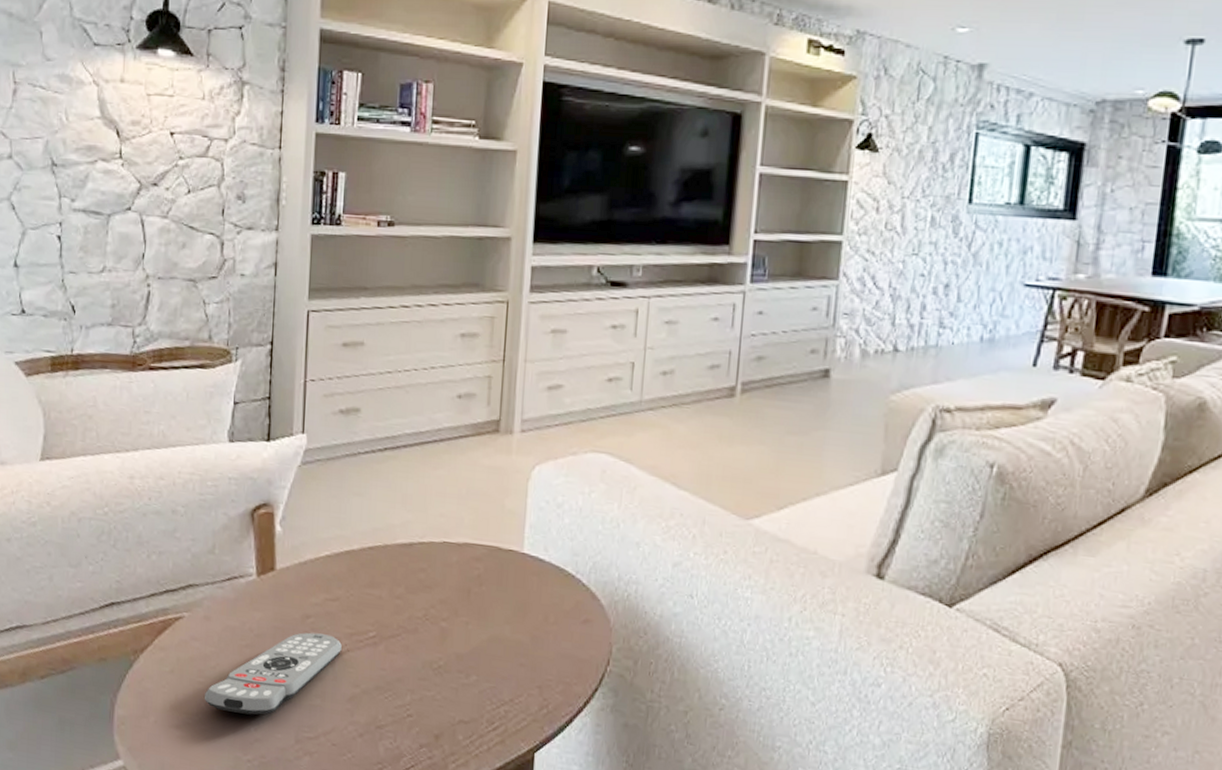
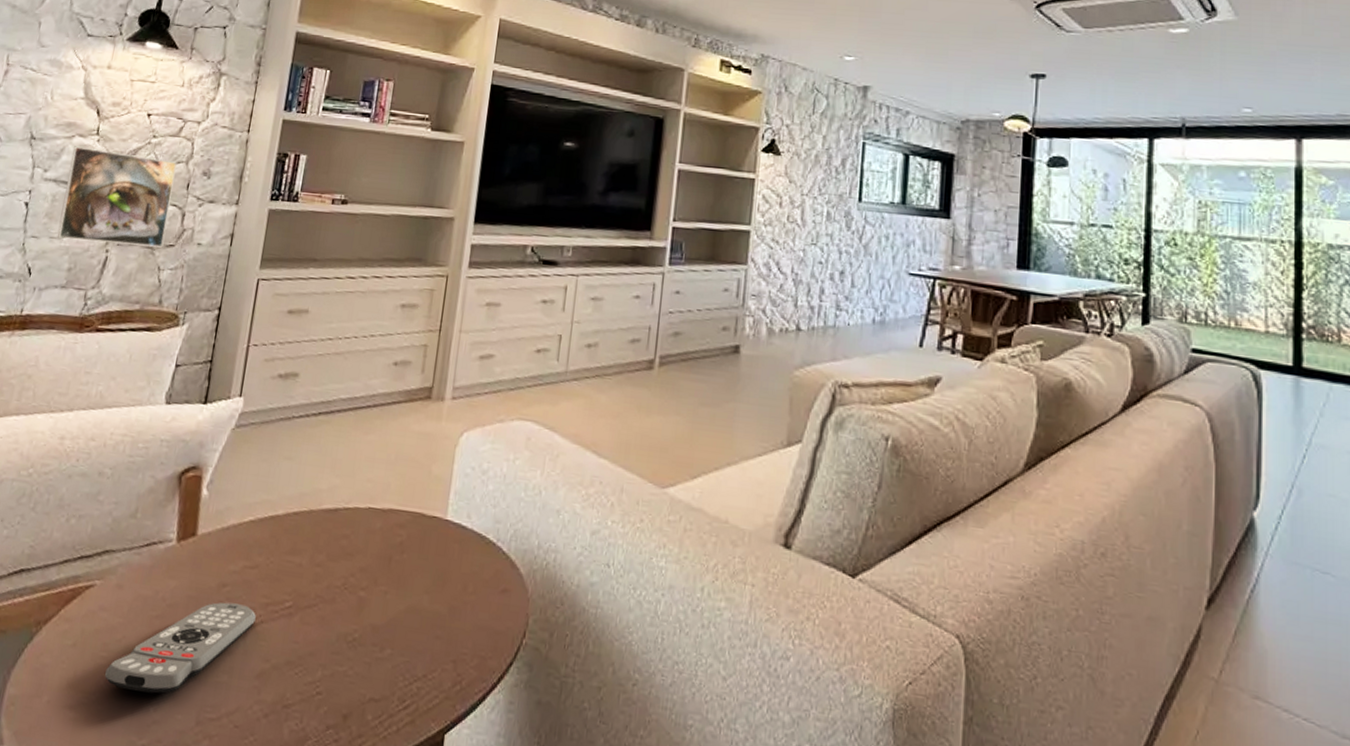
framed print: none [95,172,208,280] -> present [57,146,177,248]

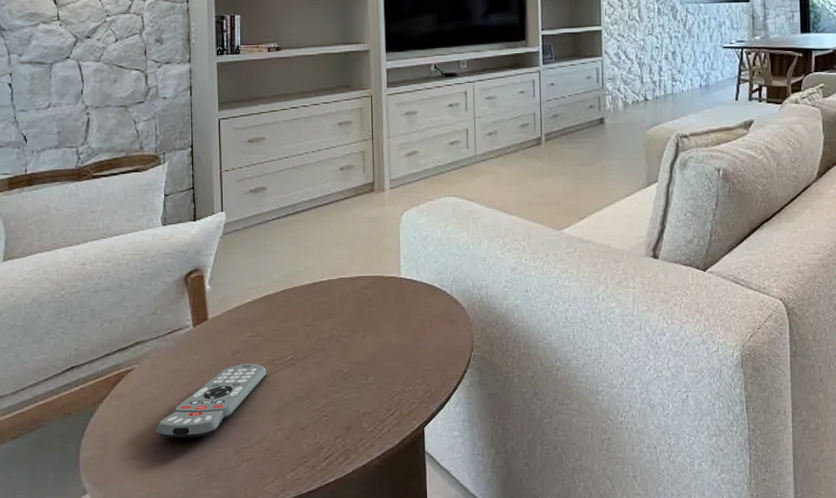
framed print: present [57,146,177,248] -> none [40,31,135,109]

